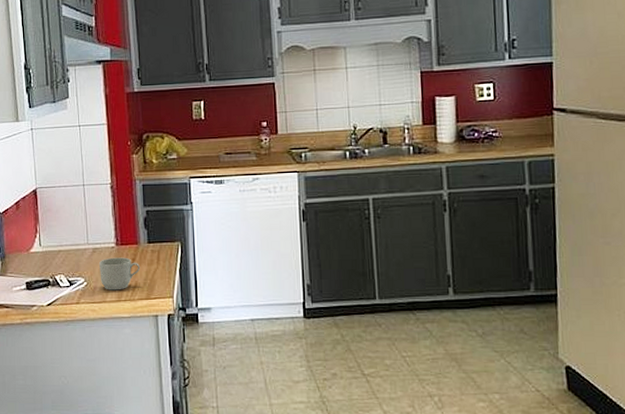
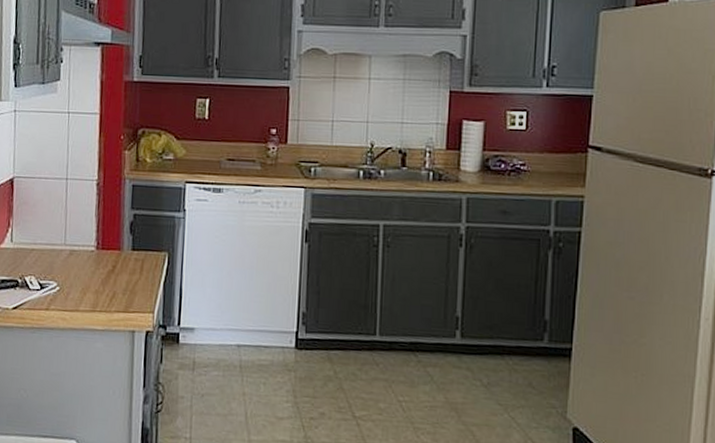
mug: present [99,257,141,290] -> none [75,262,121,300]

